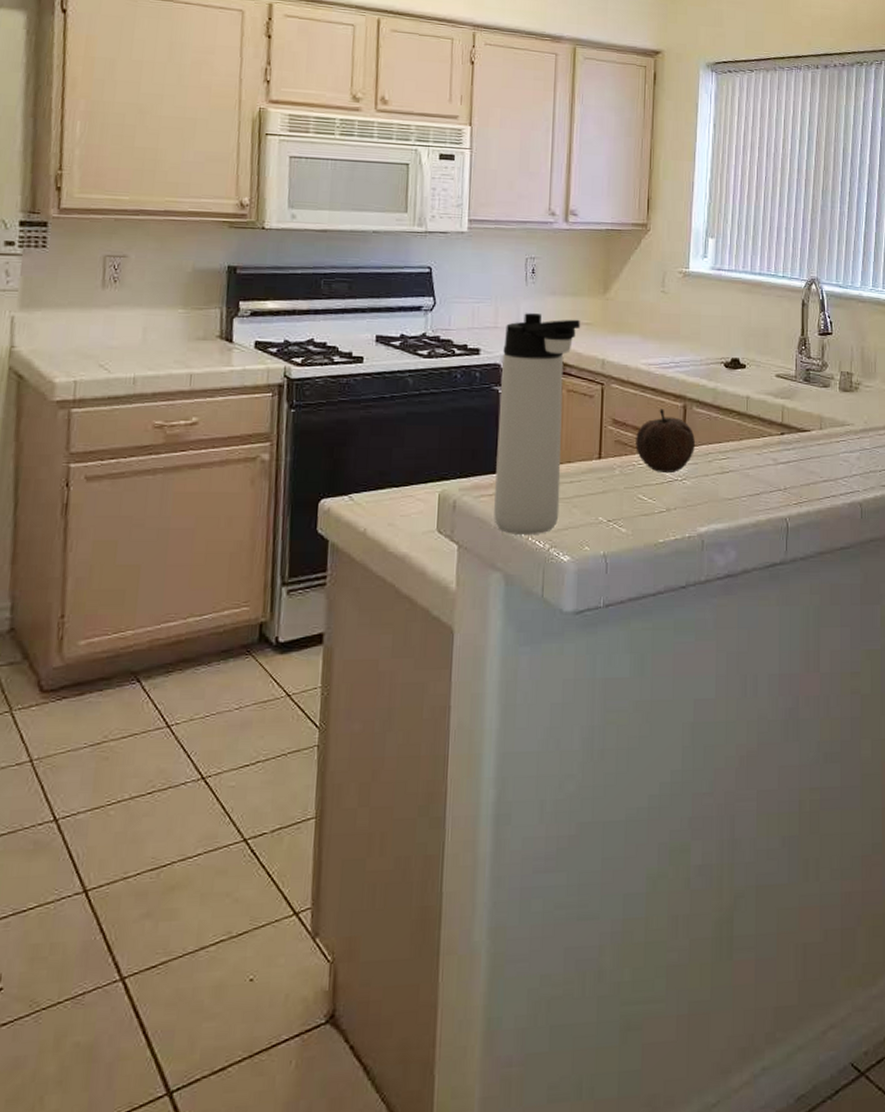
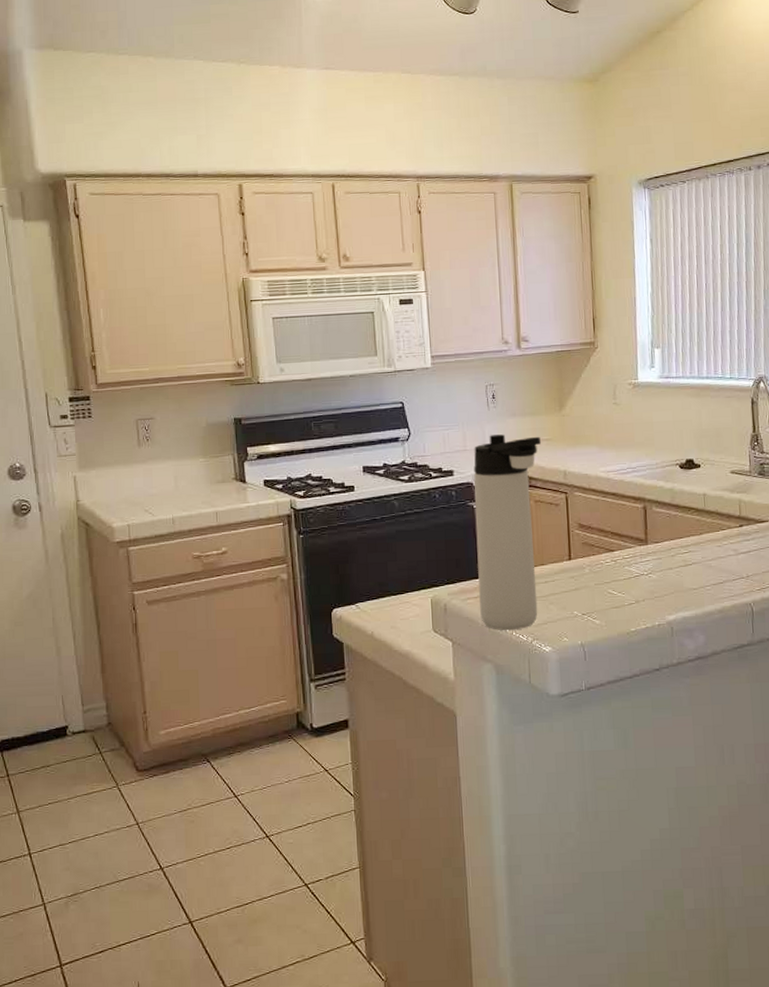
fruit: present [636,408,695,474] -> none [601,511,657,570]

